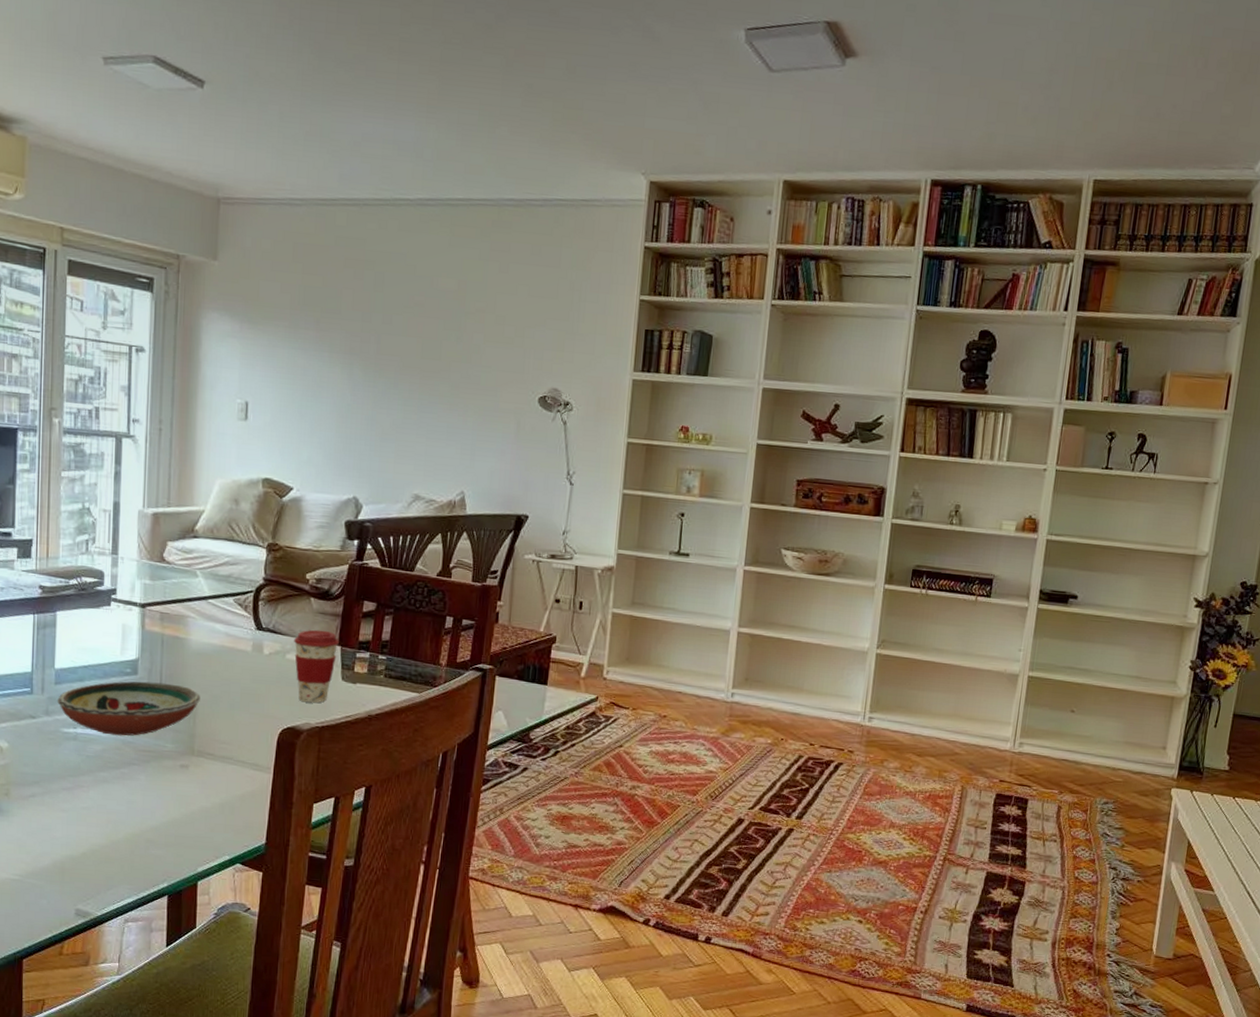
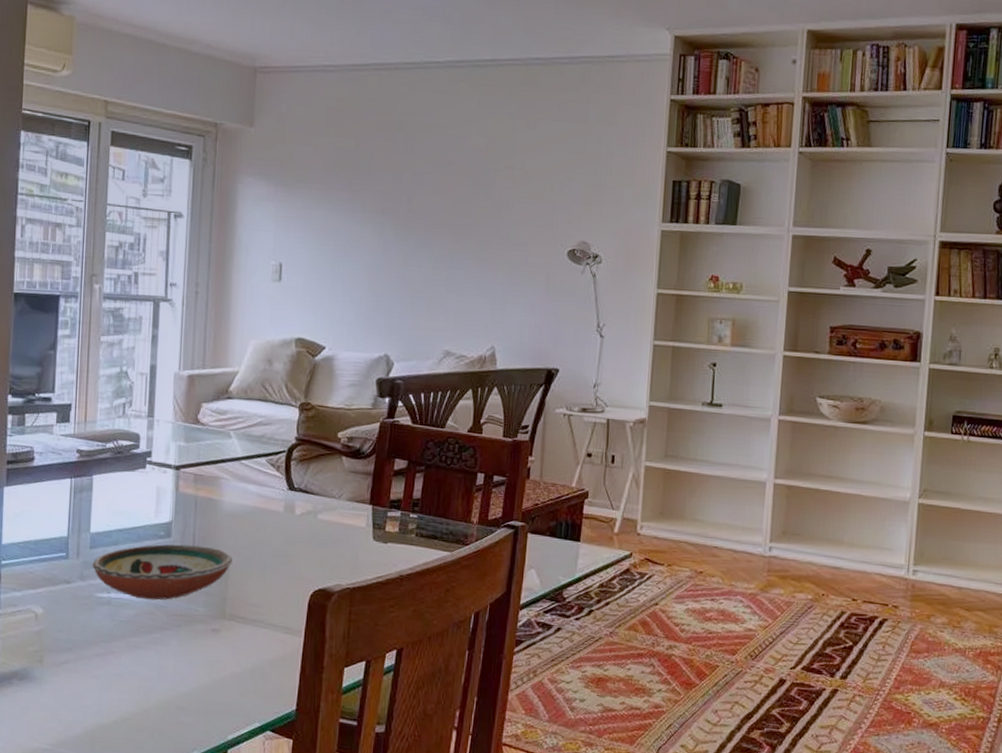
coffee cup: present [294,629,339,703] -> none [325,488,370,564]

